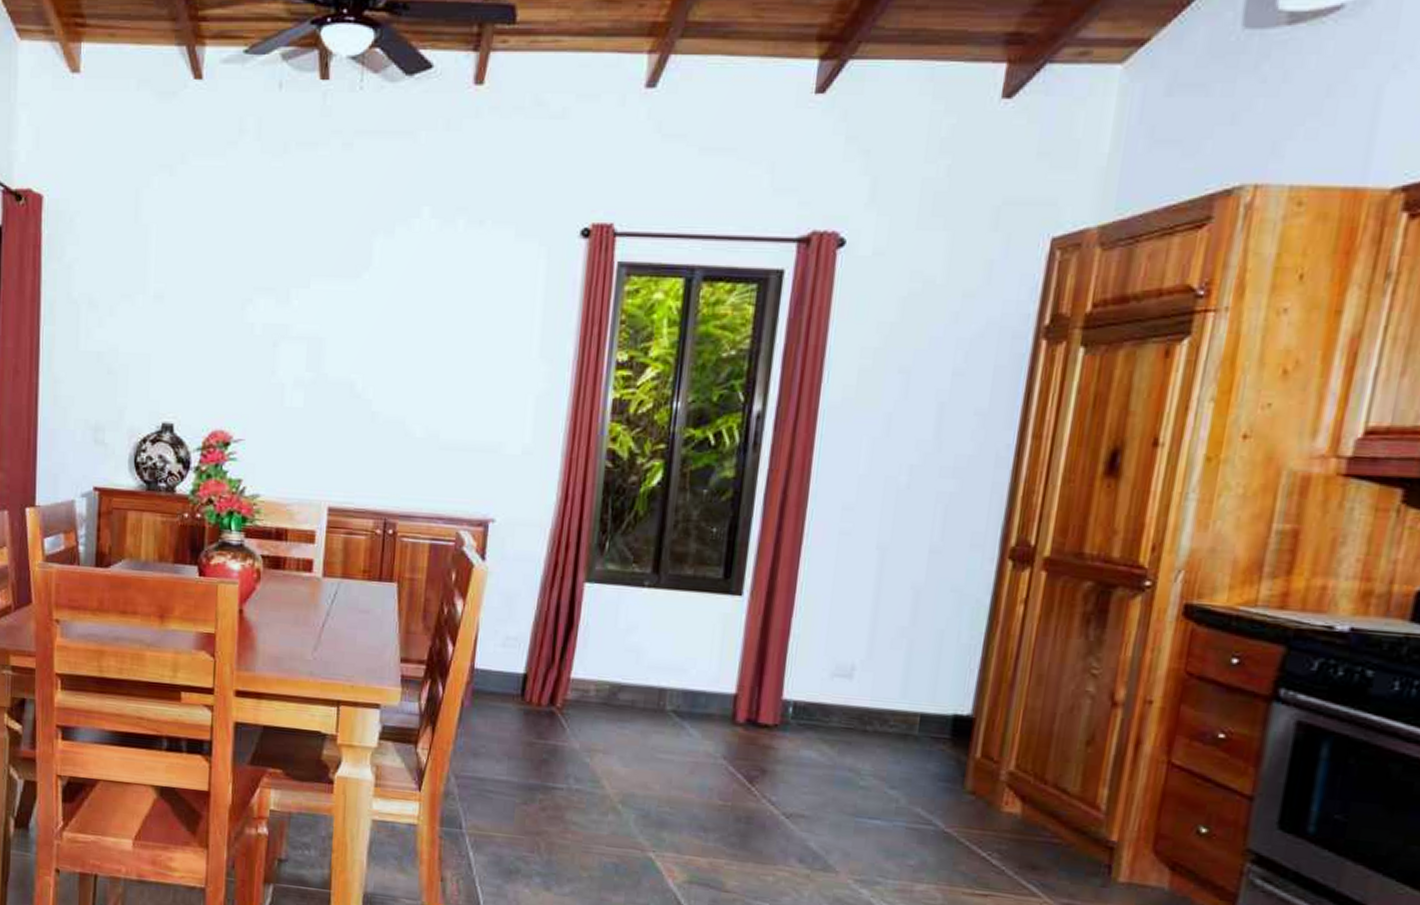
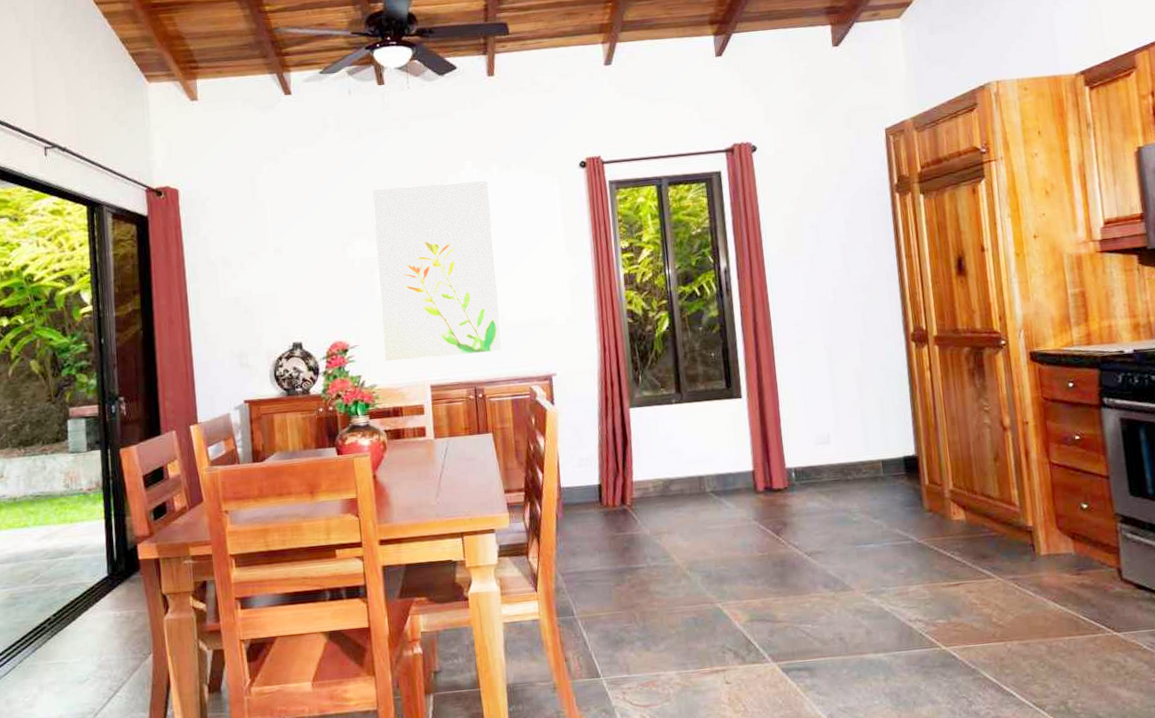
wall art: none [276,229,449,478] -> present [372,180,503,362]

